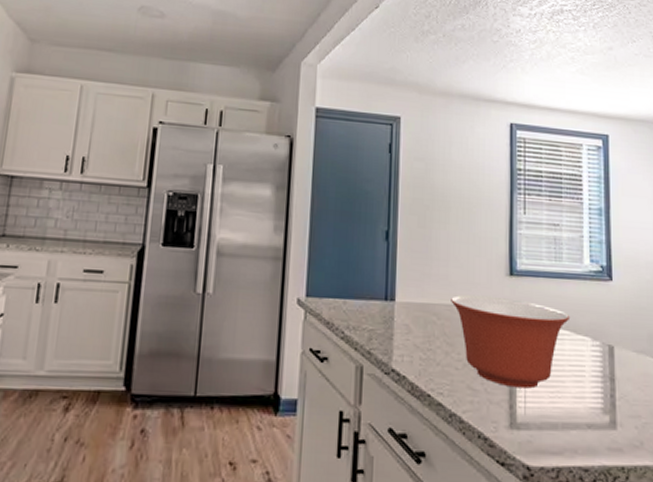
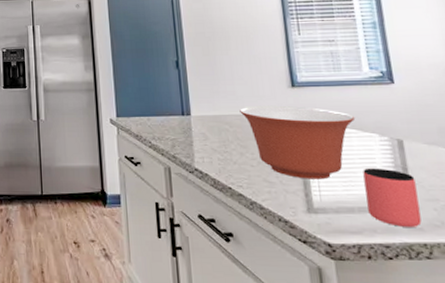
cup: none [571,376,622,448] -> present [363,168,422,227]

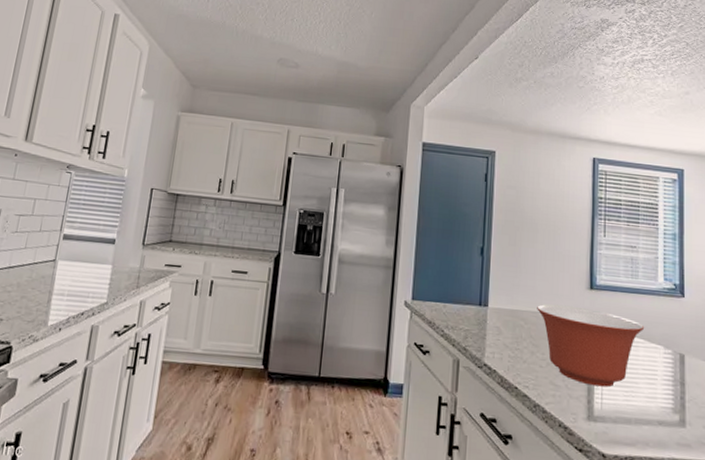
cup: present [363,168,422,227] -> none [644,379,690,443]

